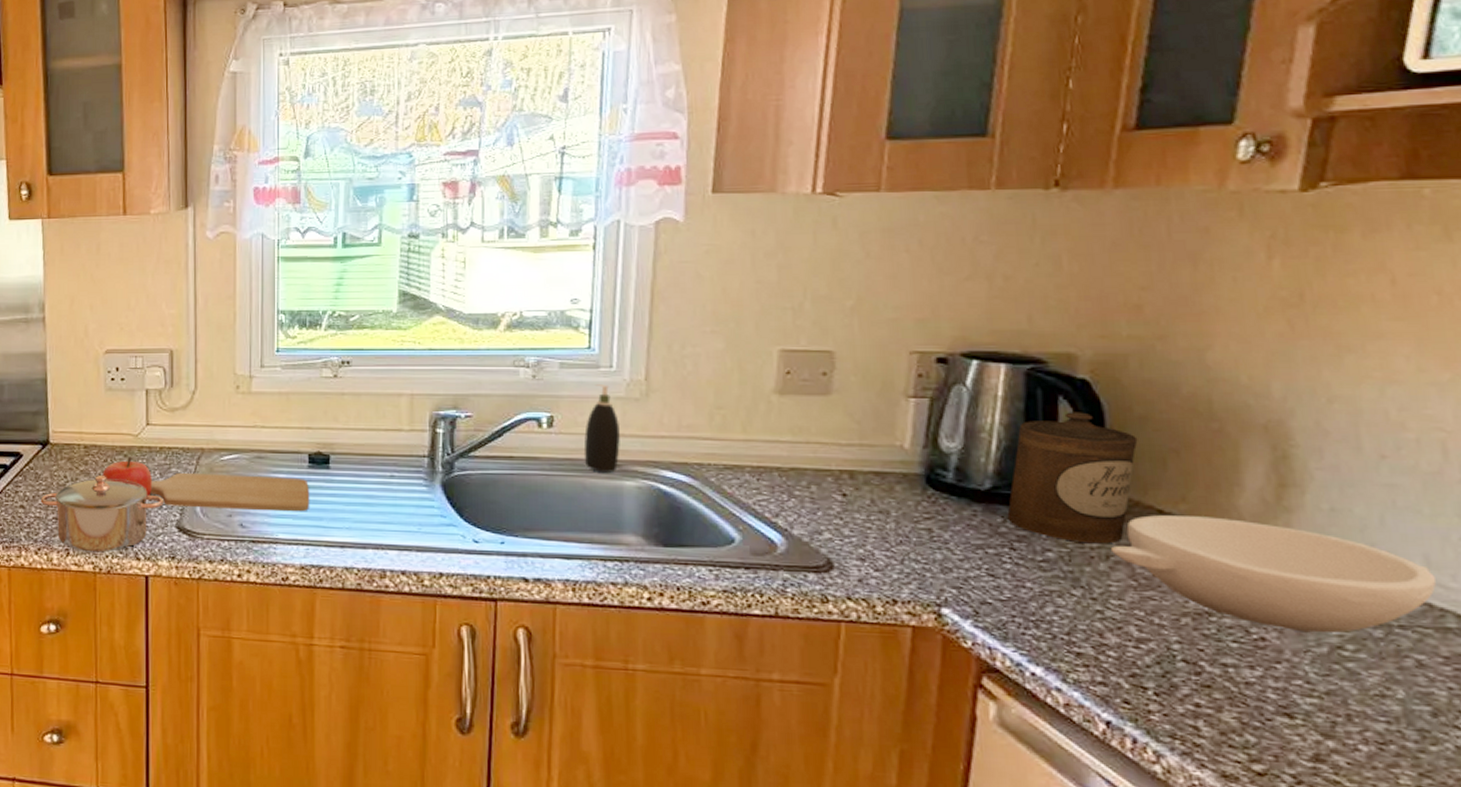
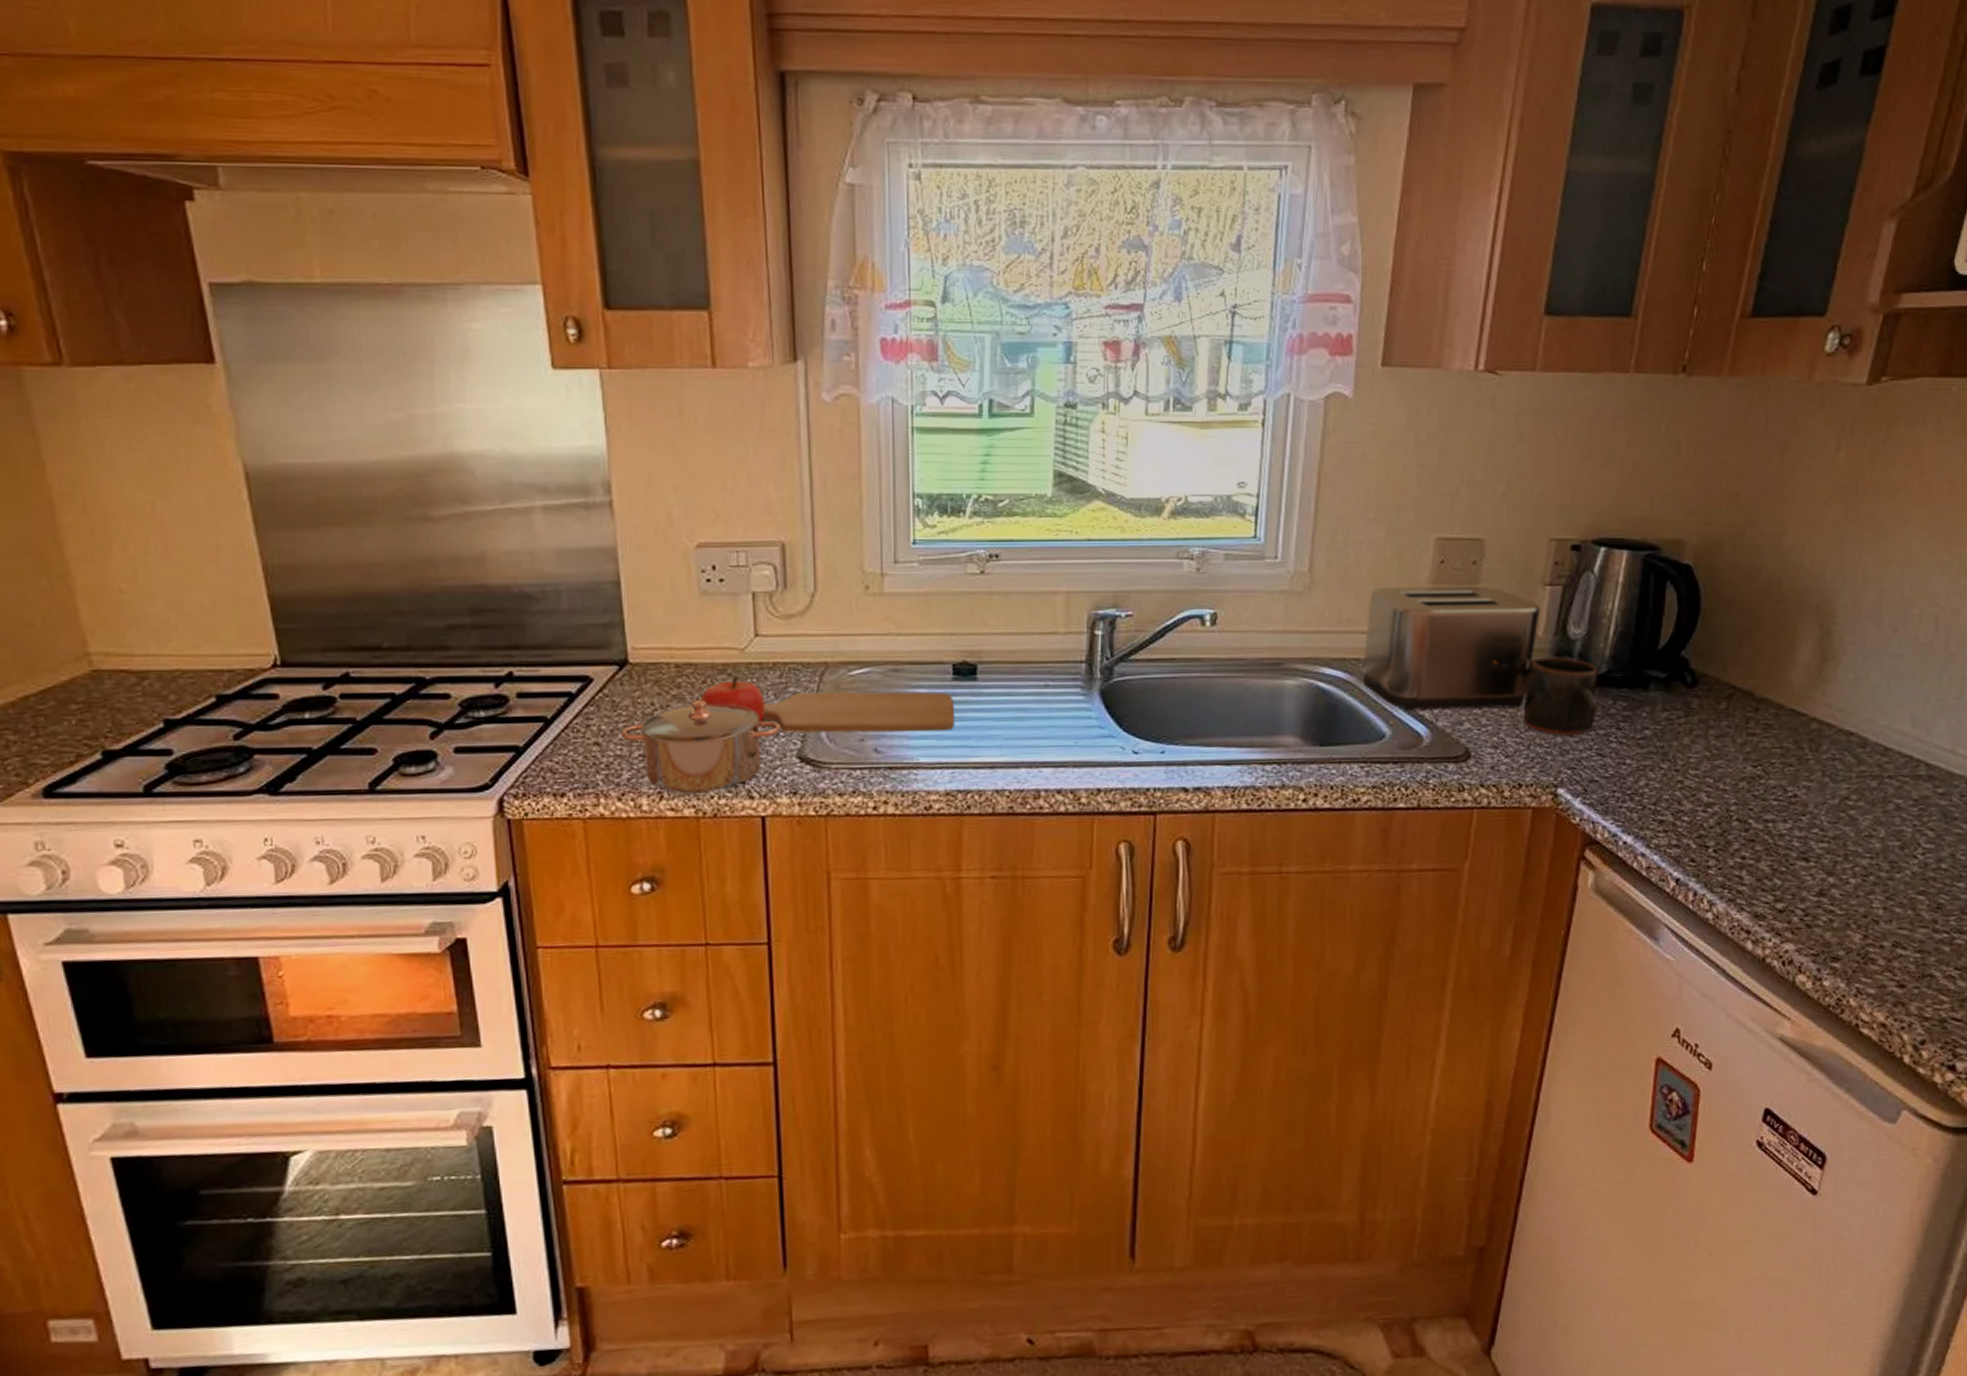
soap dispenser: present [583,385,620,473] -> none [1246,577,1282,672]
toaster: none [706,395,905,519] -> present [1362,585,1540,710]
mug: none [892,468,984,553] -> present [1523,655,1598,736]
canister: present [1007,412,1138,544] -> none [1617,596,1724,720]
bowl: present [1111,515,1437,634] -> none [1694,690,1918,788]

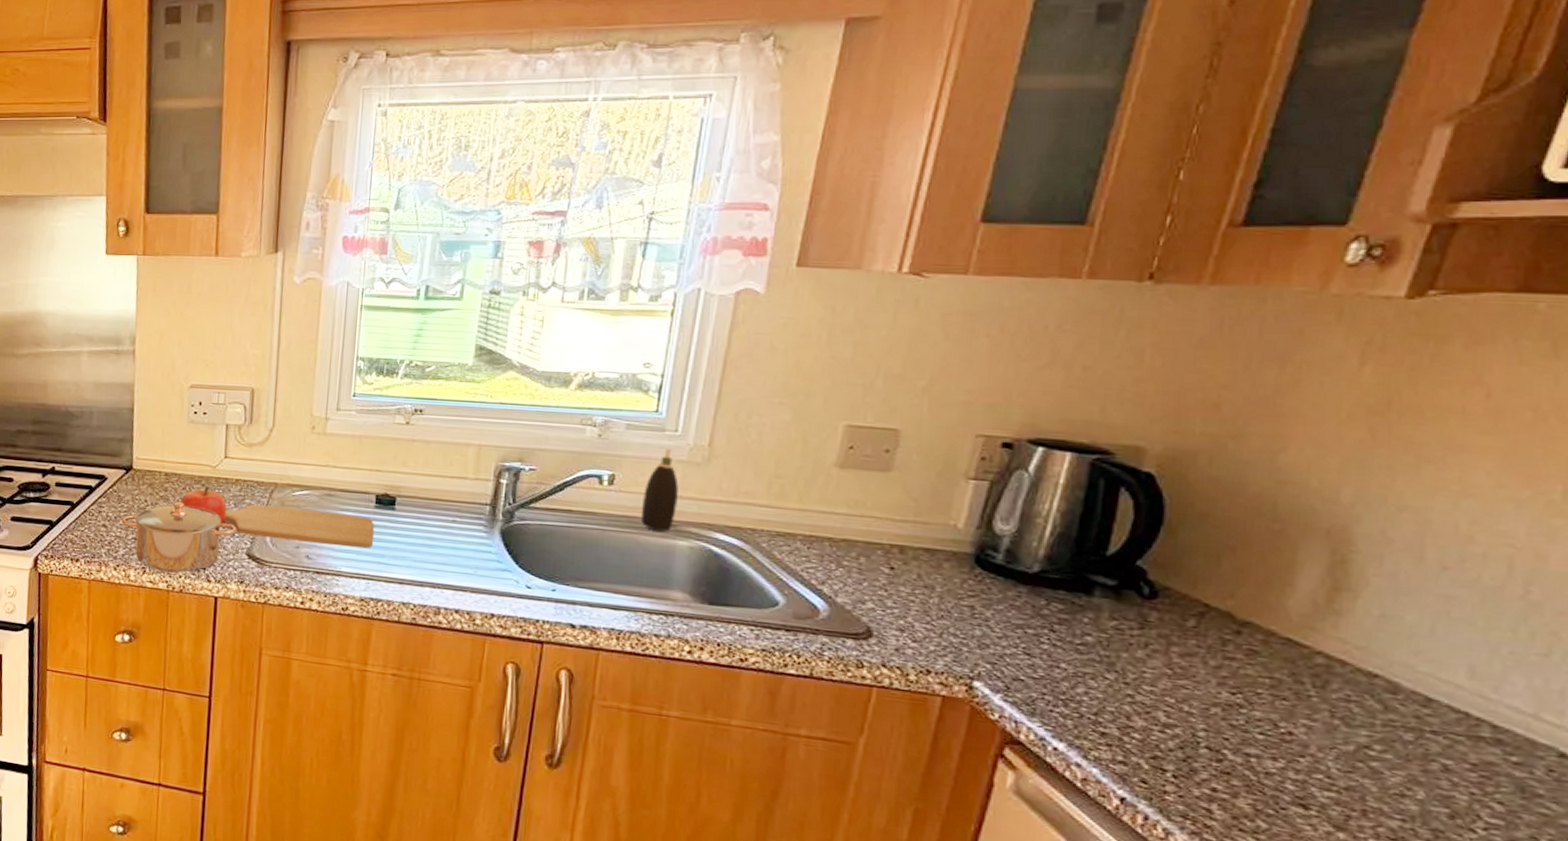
soap dispenser: none [1246,577,1282,672] -> present [640,447,679,532]
toaster: present [1362,585,1540,710] -> none [758,465,961,594]
mug: present [1523,655,1598,736] -> none [935,548,1029,631]

